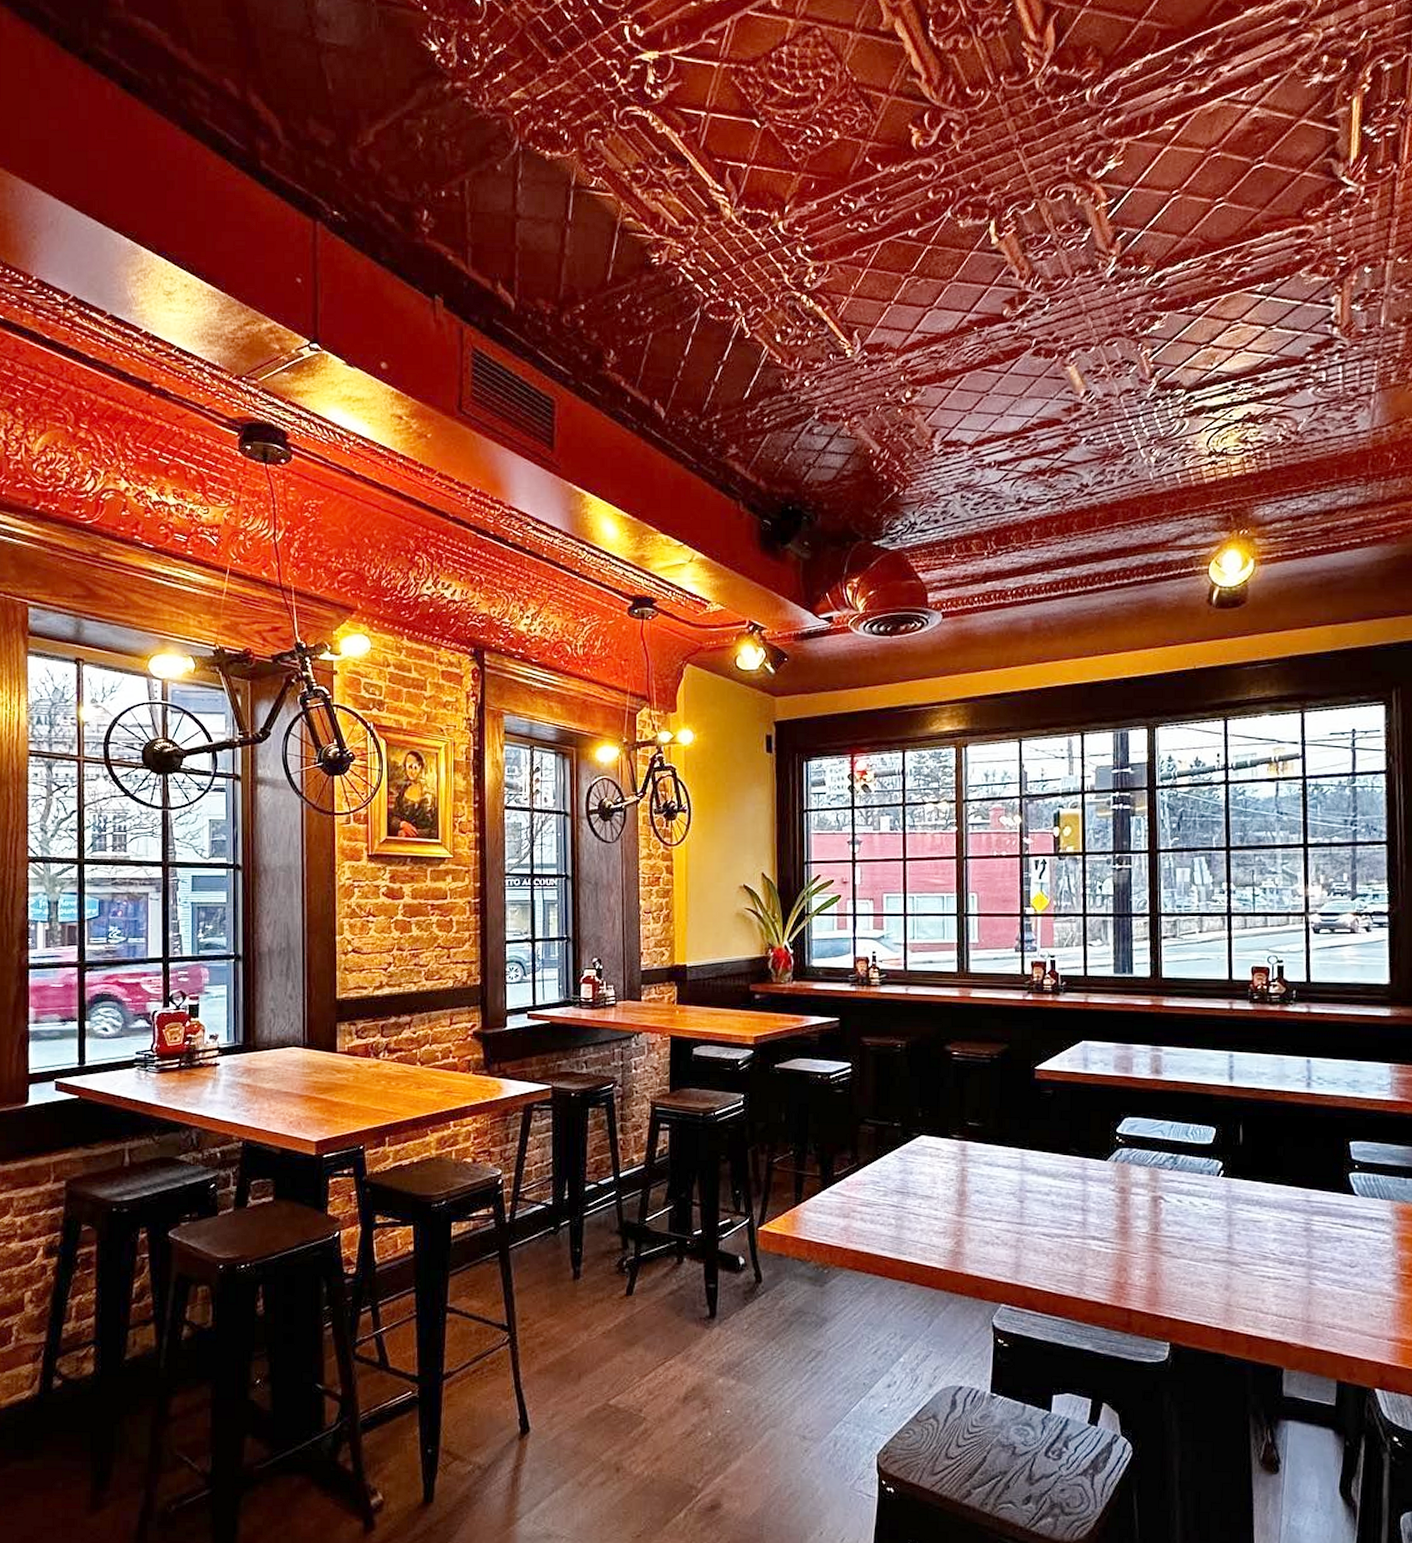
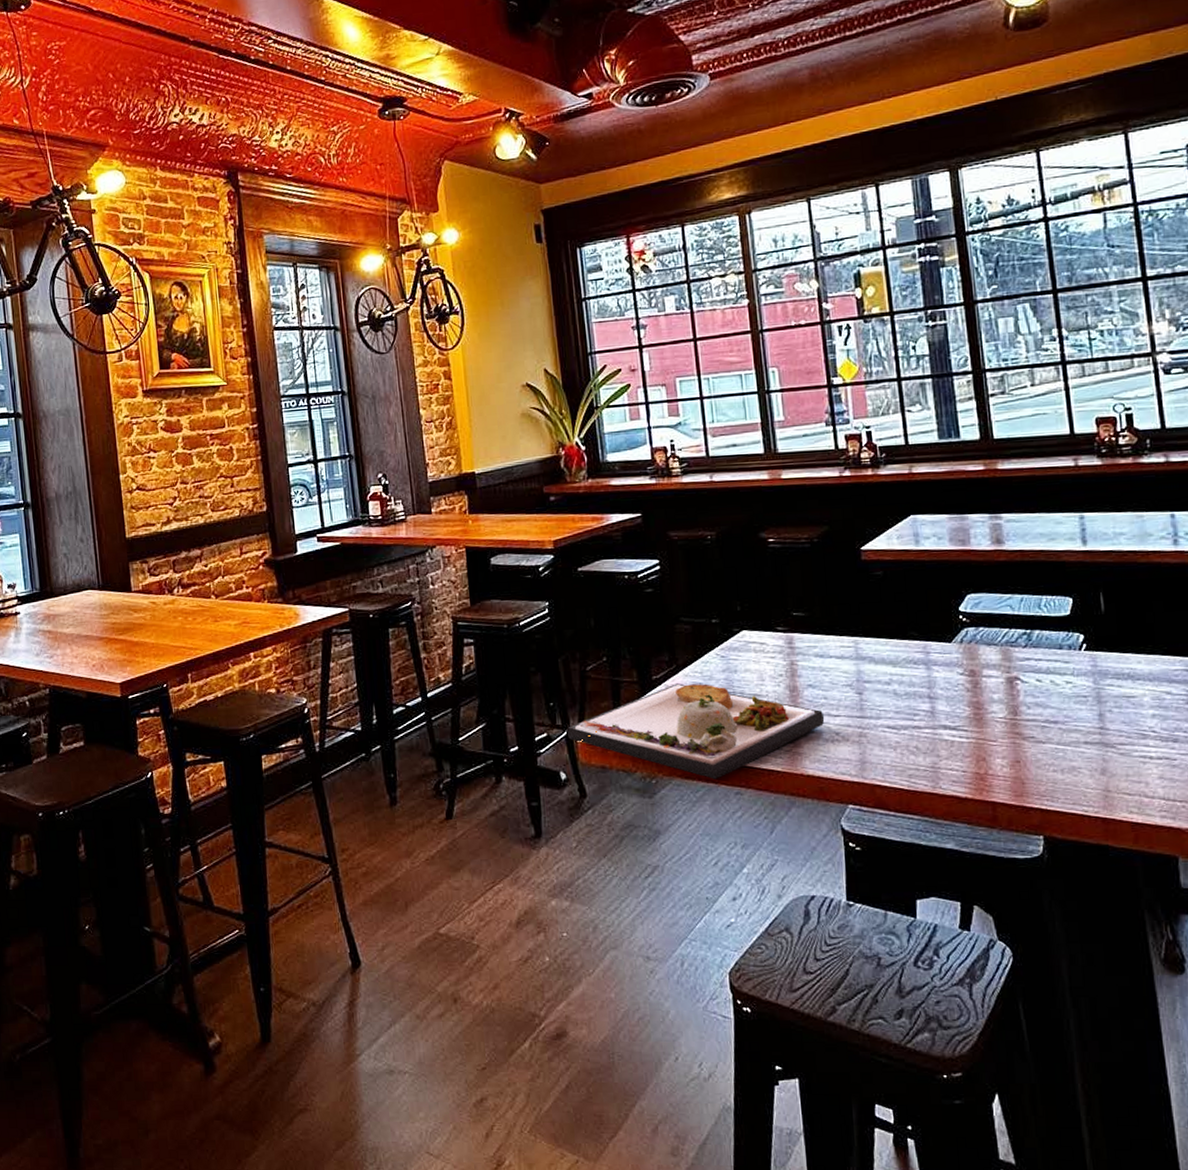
dinner plate: none [750,1180,988,1273] -> present [567,683,825,779]

